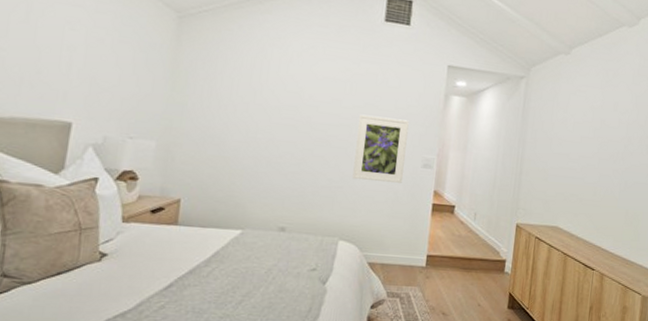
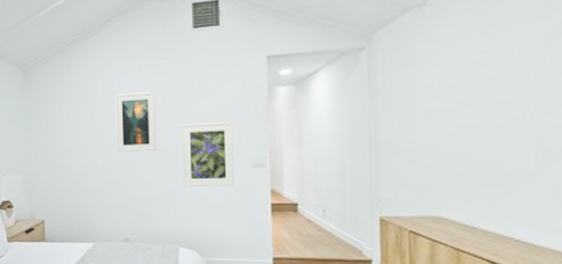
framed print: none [284,69,337,137] -> present [115,91,156,152]

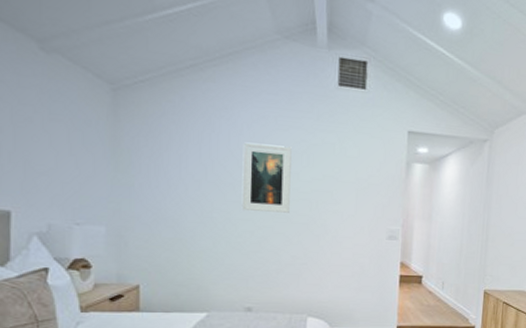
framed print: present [182,121,235,188] -> none [316,187,371,256]

